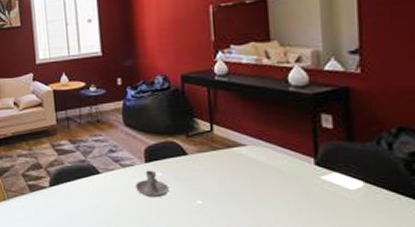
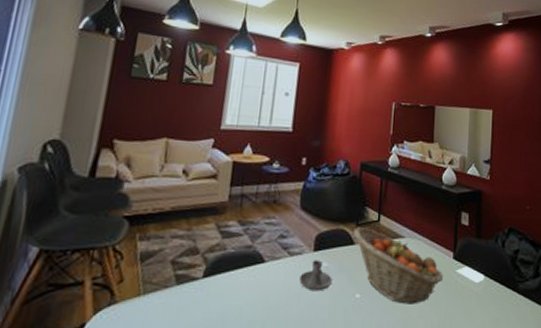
fruit basket: none [184,138,304,211] -> present [353,227,444,304]

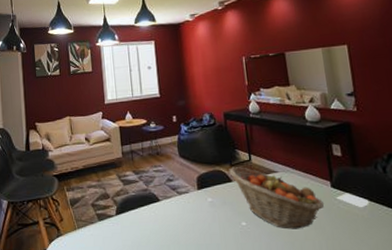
candle holder: present [299,260,332,292] -> none [190,196,219,222]

